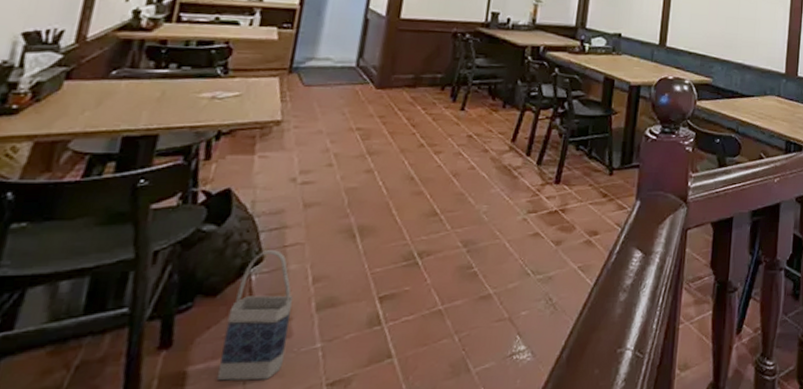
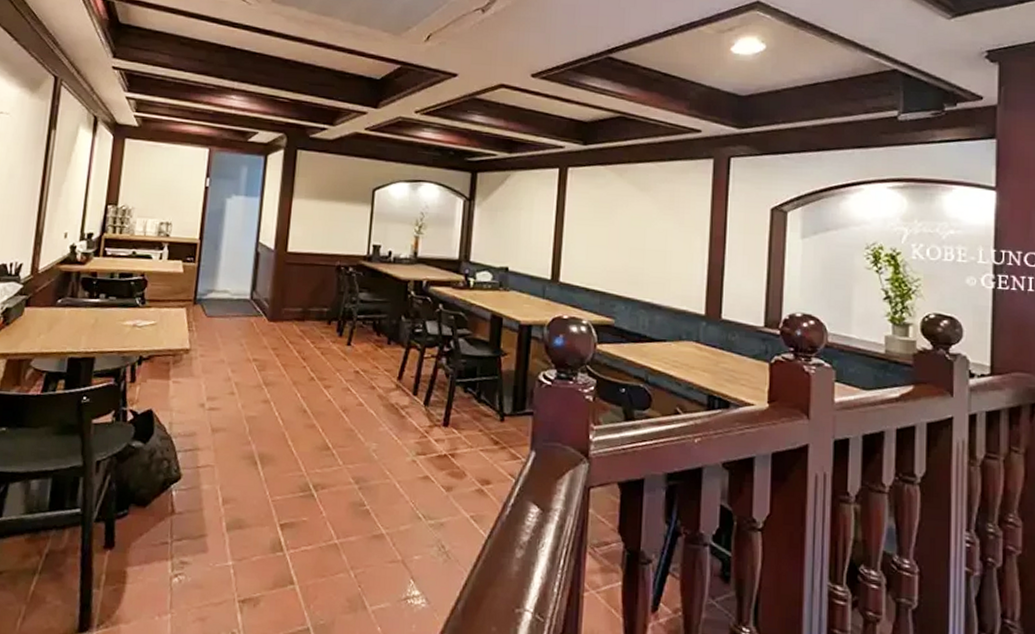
bag: present [216,250,293,381] -> none [149,469,206,589]

